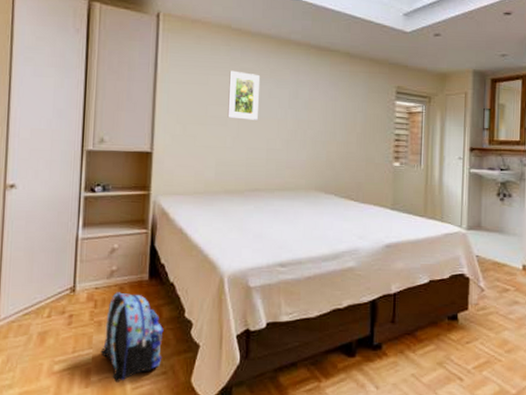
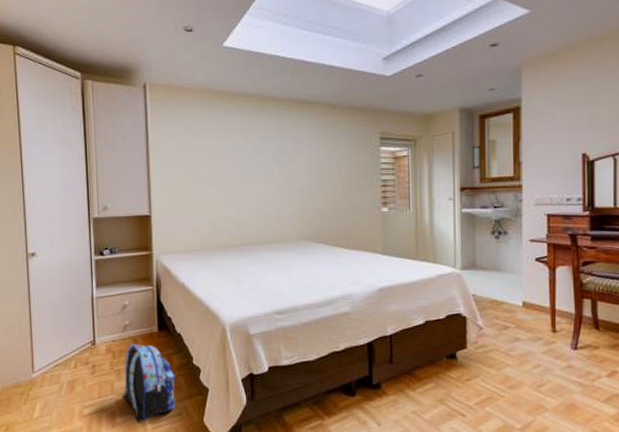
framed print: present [227,70,260,120] -> none [215,132,245,178]

